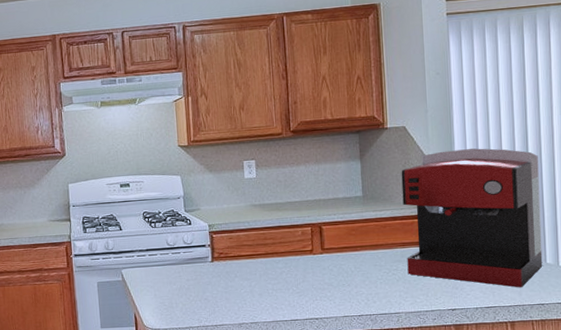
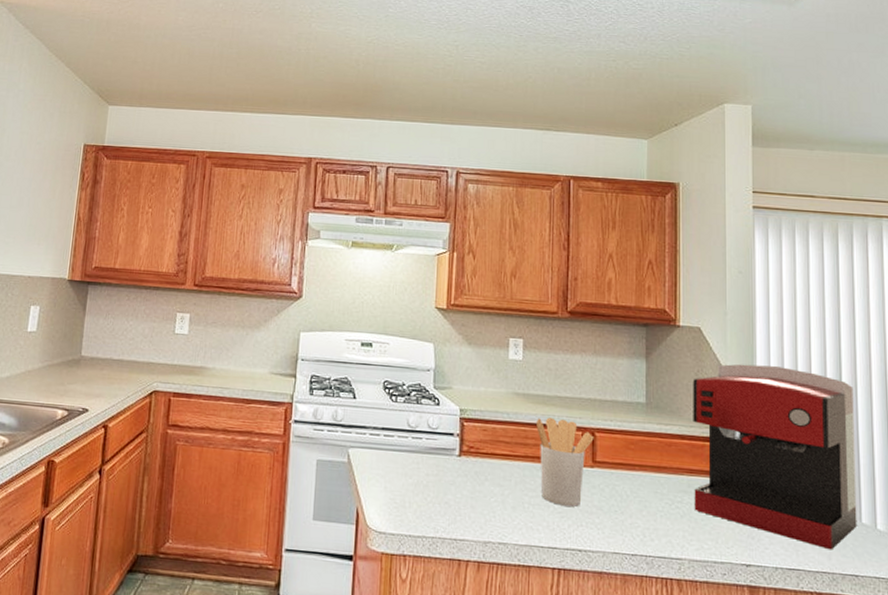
utensil holder: none [273,219,321,287] -> present [536,417,594,507]

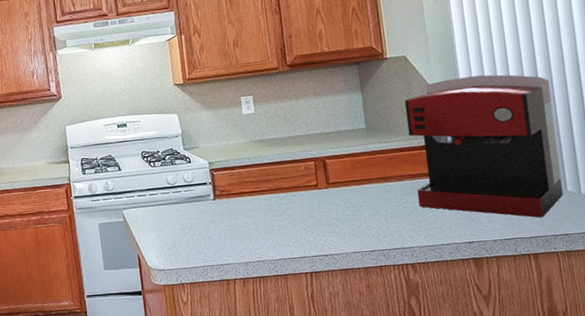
utensil holder: present [536,417,594,507] -> none [274,154,325,223]

